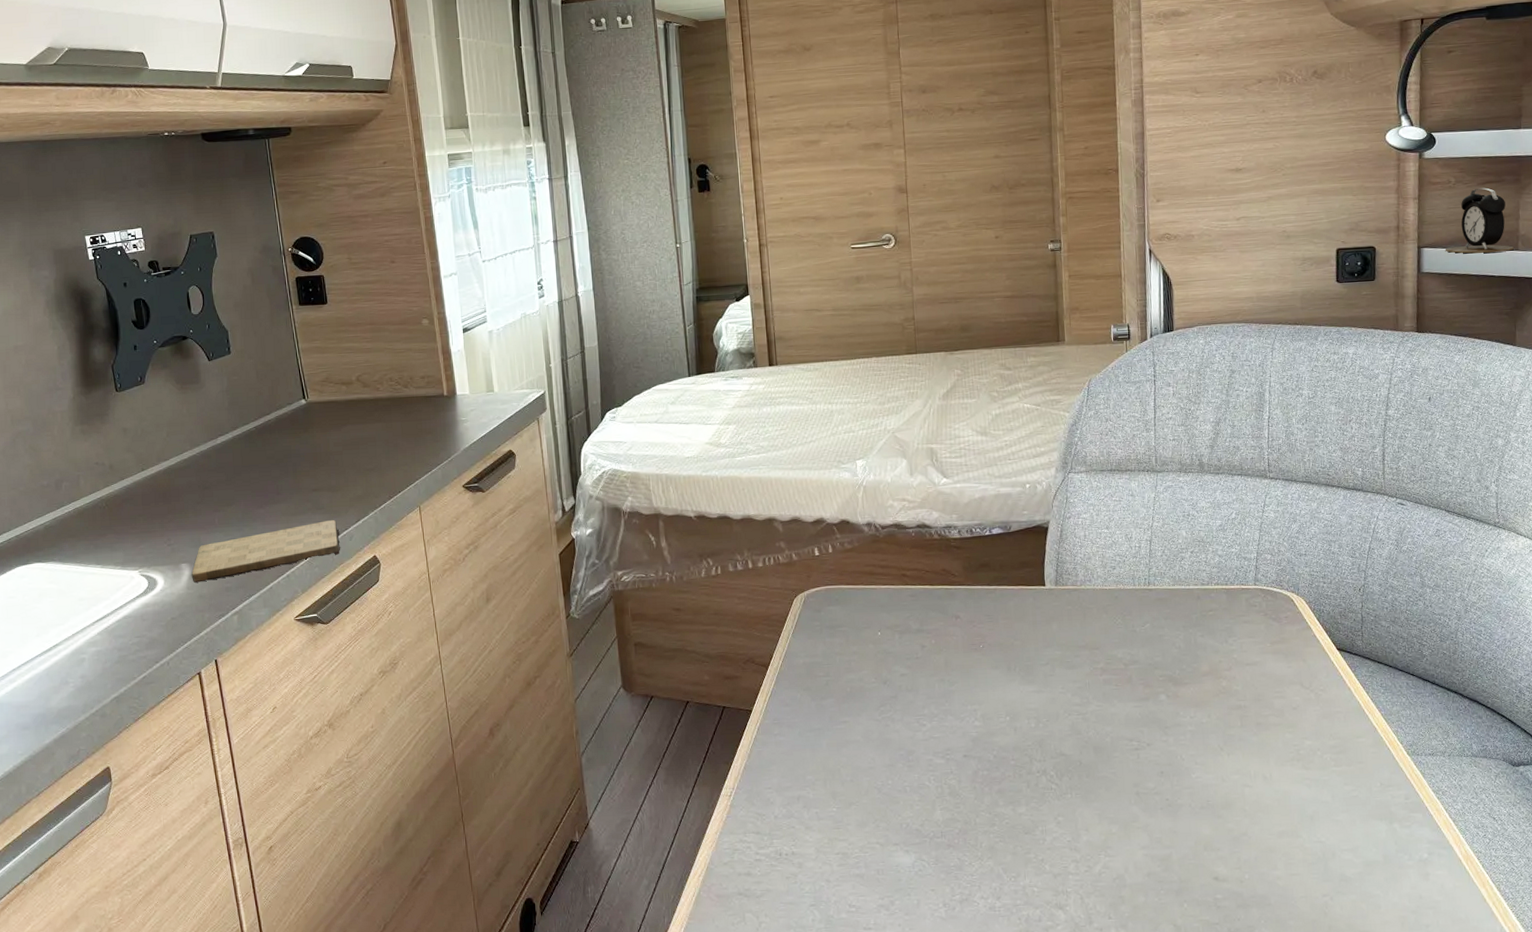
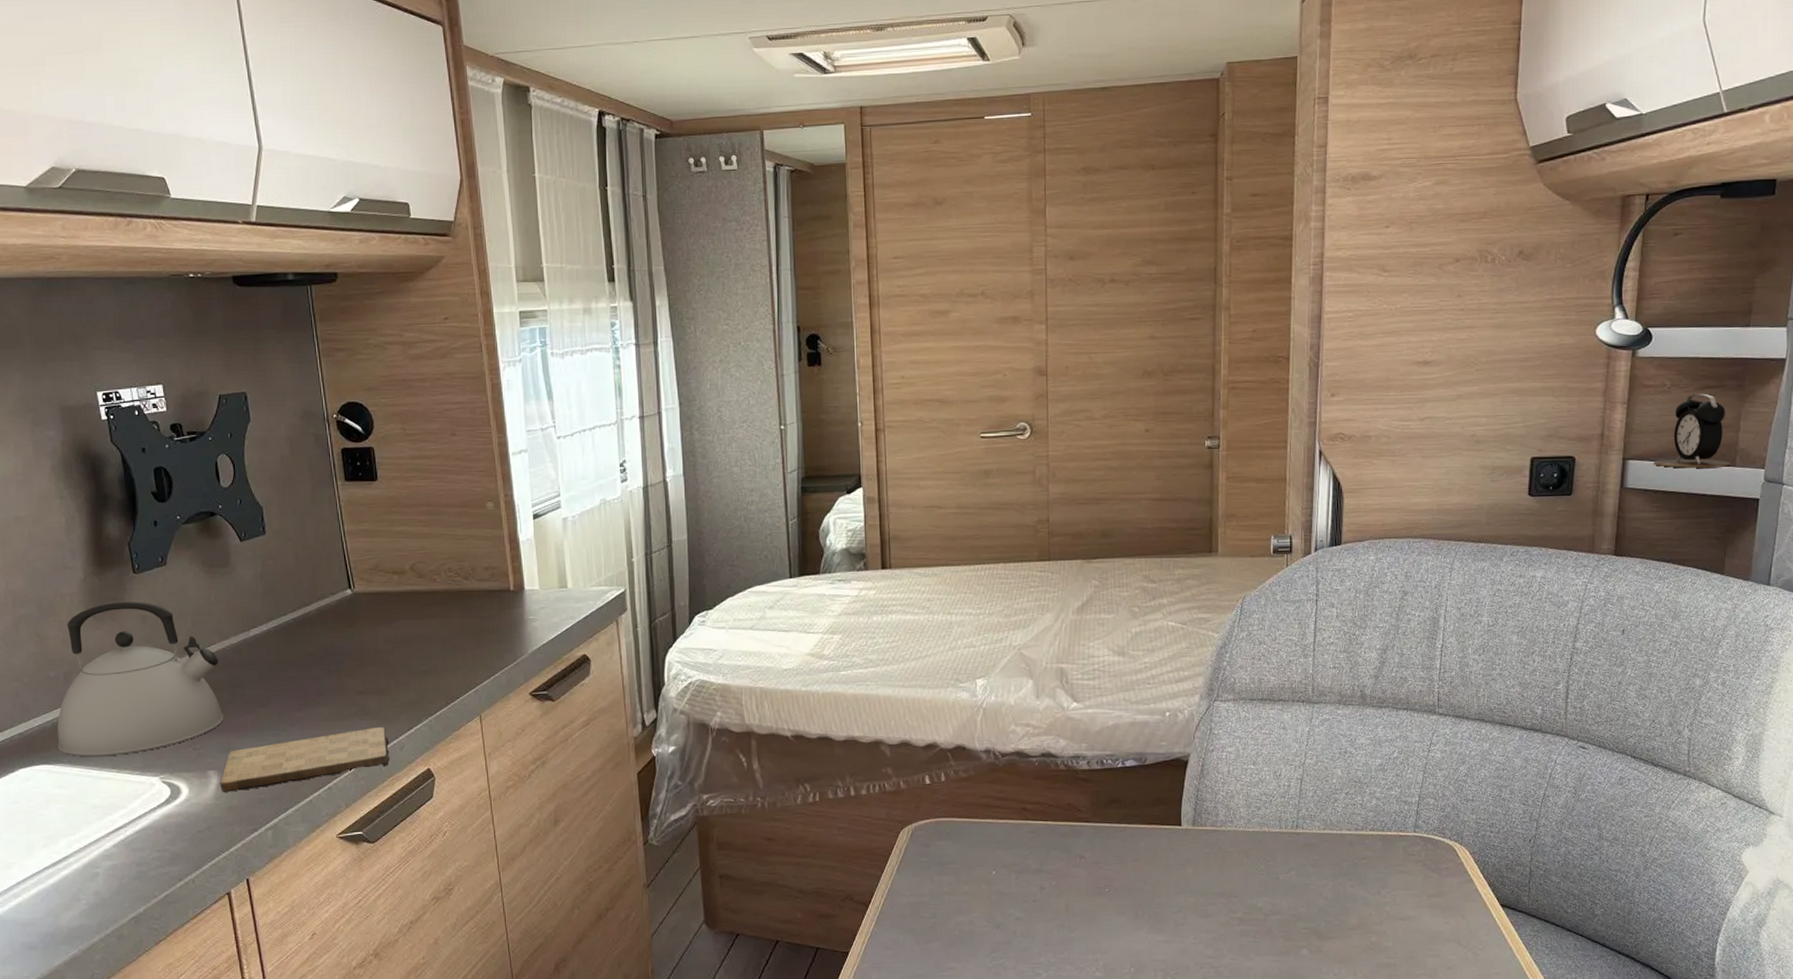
kettle: none [49,416,194,555] -> present [57,601,223,757]

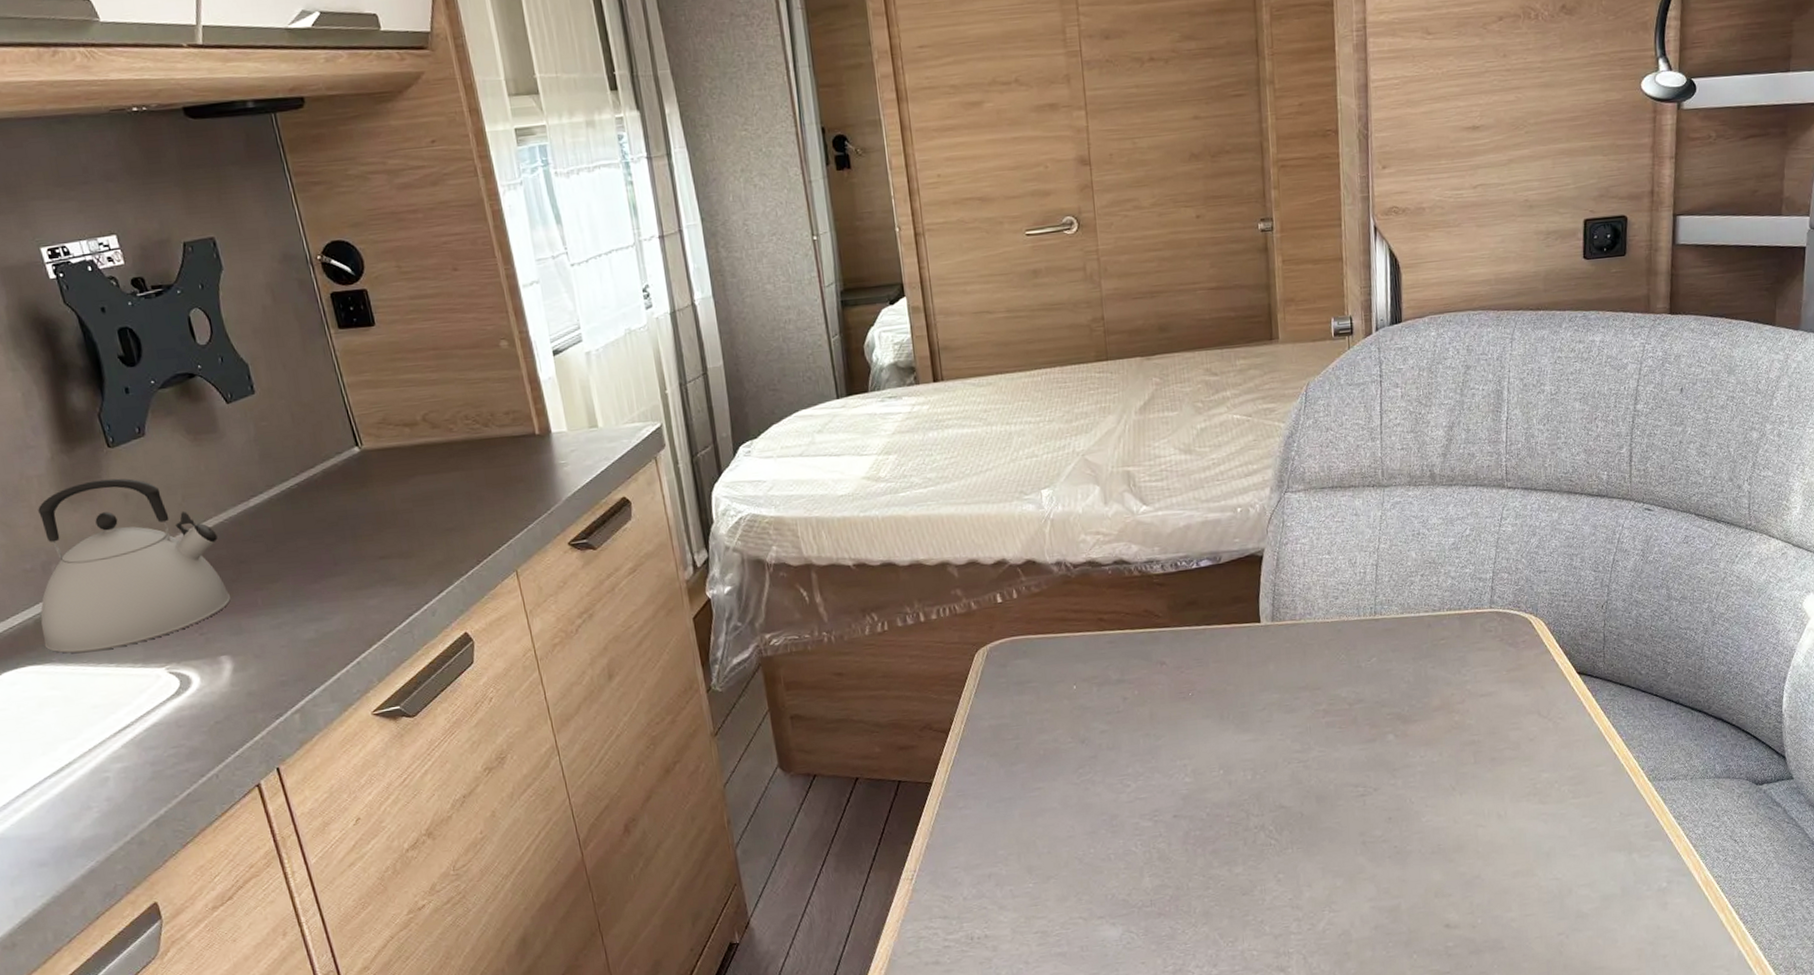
cutting board: present [220,726,391,792] -> none [234,592,423,678]
alarm clock: present [1653,393,1732,468] -> none [1702,142,1778,221]

